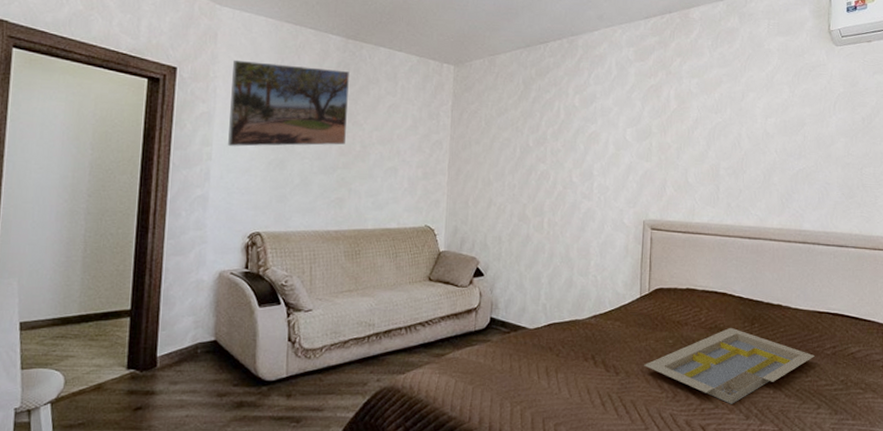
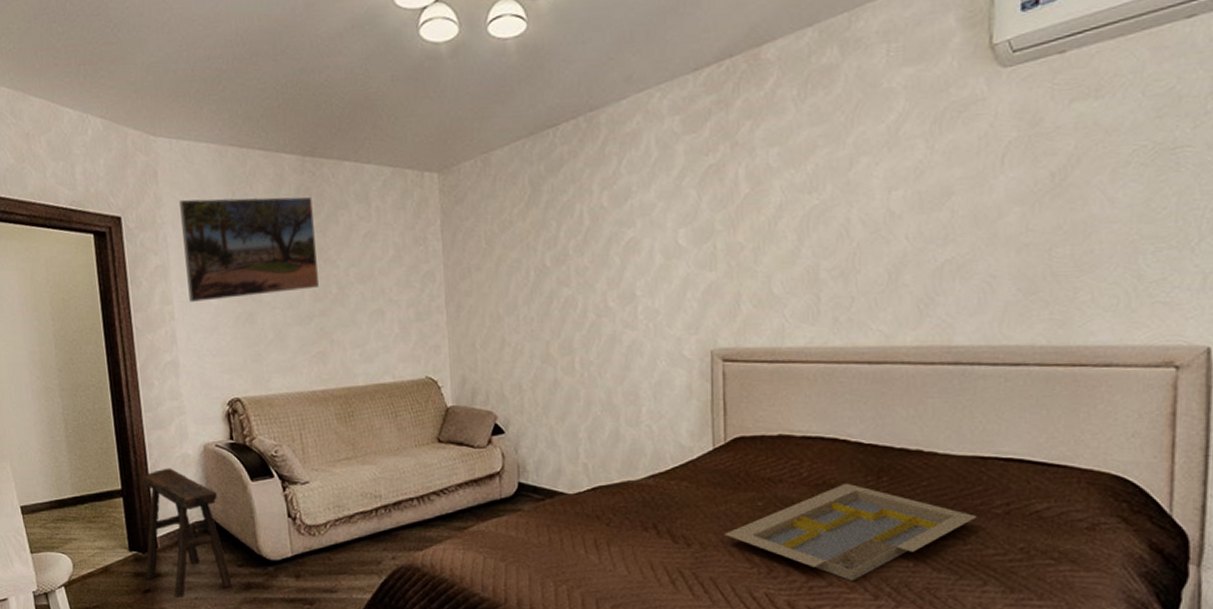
stool: none [140,291,226,415] -> present [142,468,233,597]

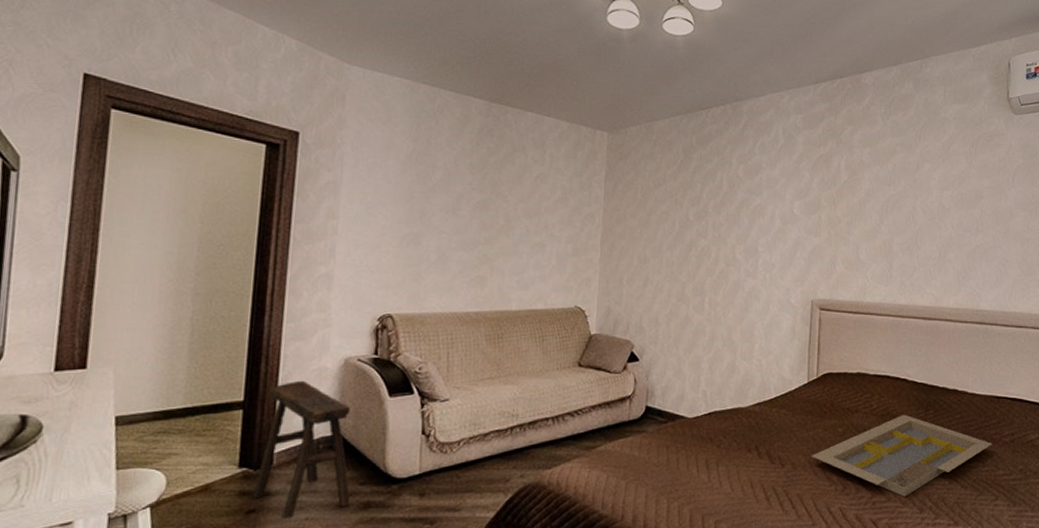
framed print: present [179,196,319,302] -> none [356,124,493,220]

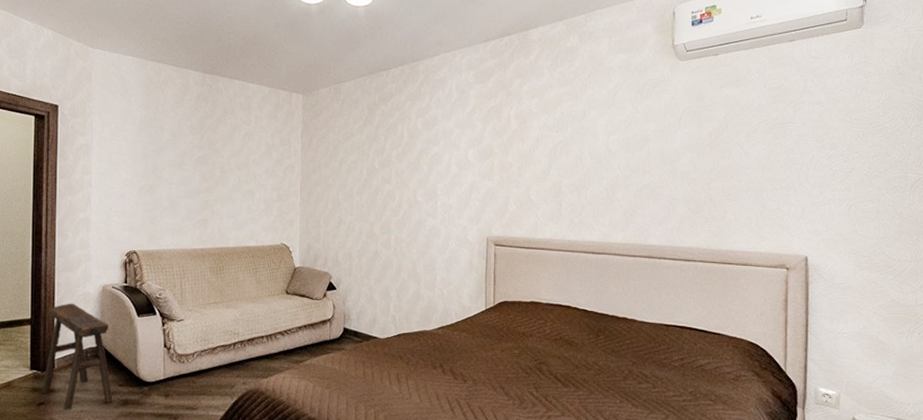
serving tray: present [812,414,992,497] -> none [491,339,662,412]

